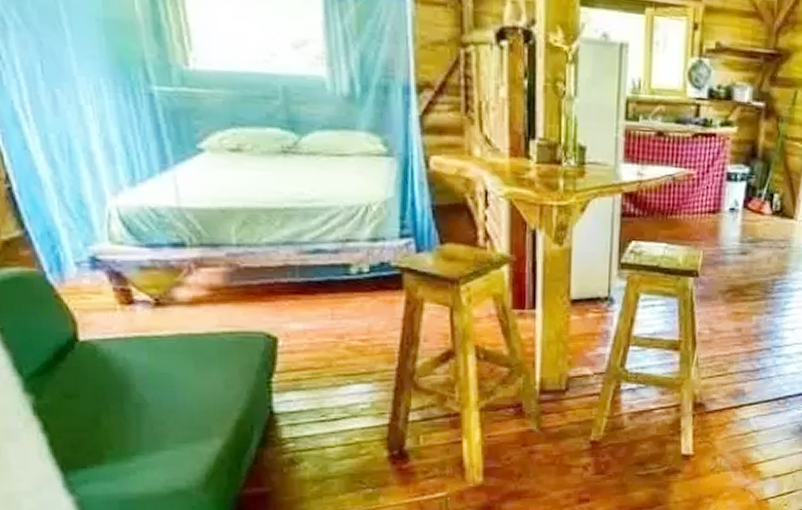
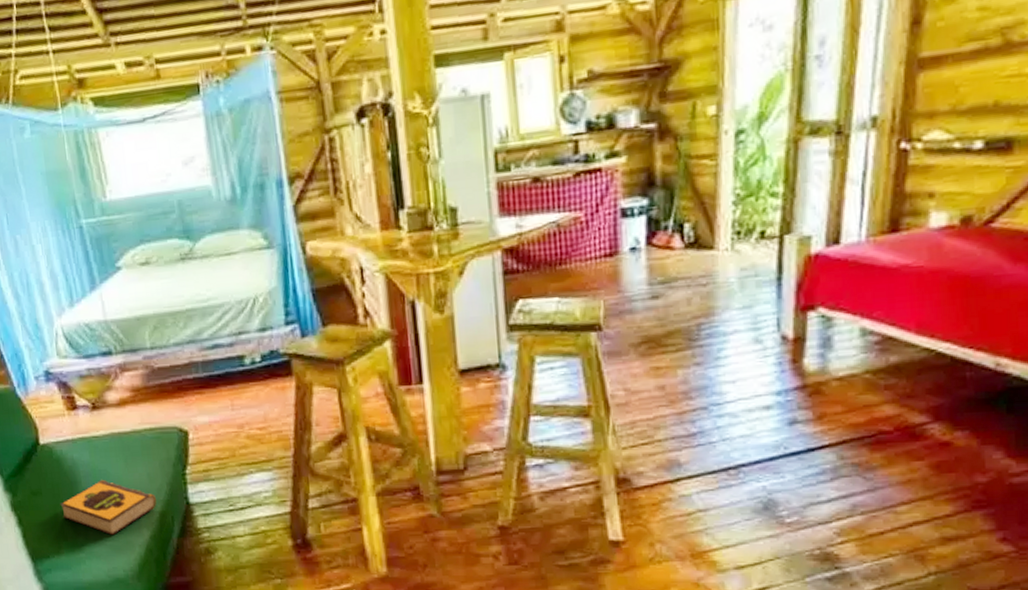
hardback book: none [104,385,233,445] -> present [60,480,156,536]

